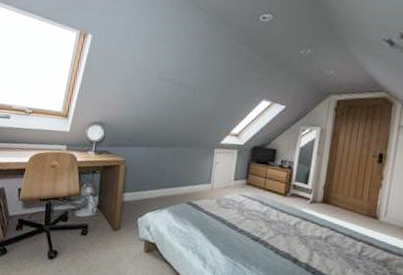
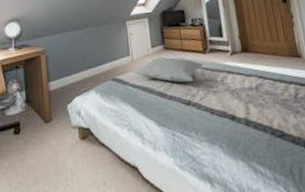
pillow: none [210,190,281,221] -> present [133,56,204,83]

